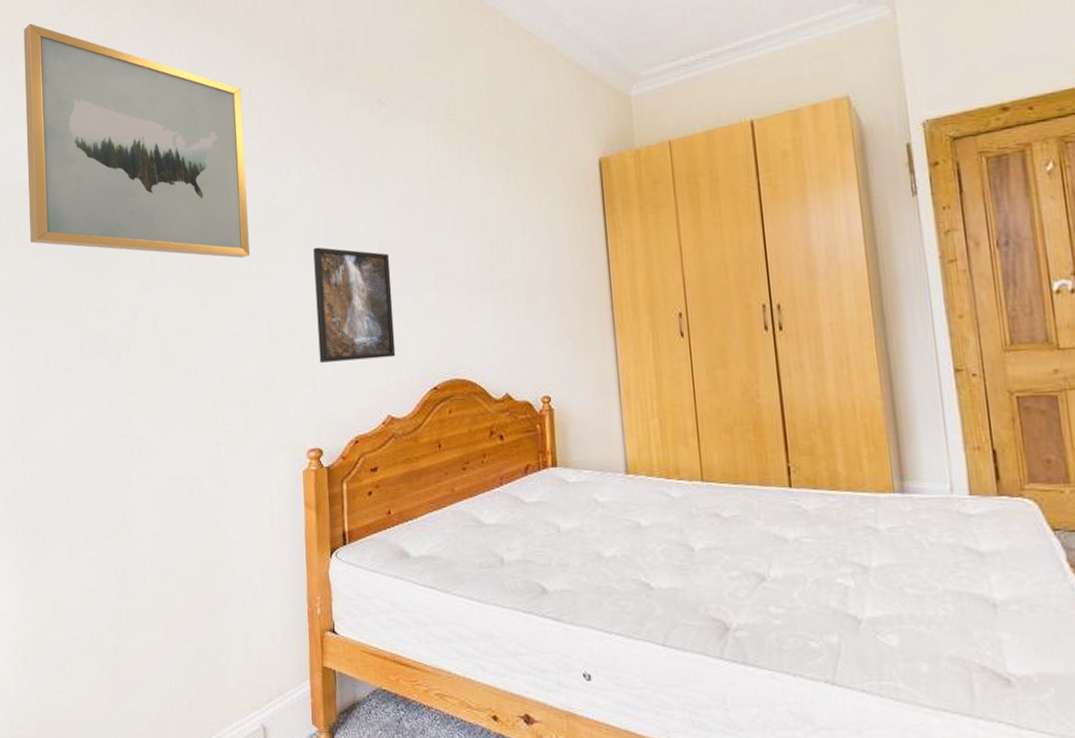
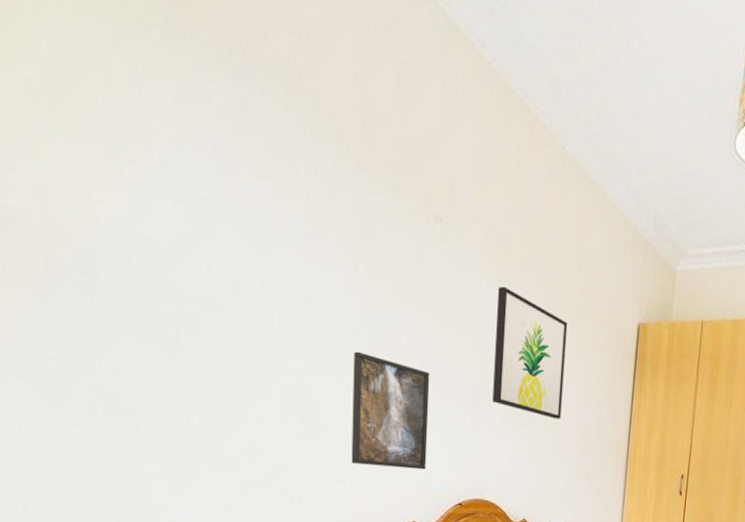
wall art: present [23,23,250,258] -> none [18,14,288,347]
wall art: none [446,152,531,277] -> present [492,286,568,419]

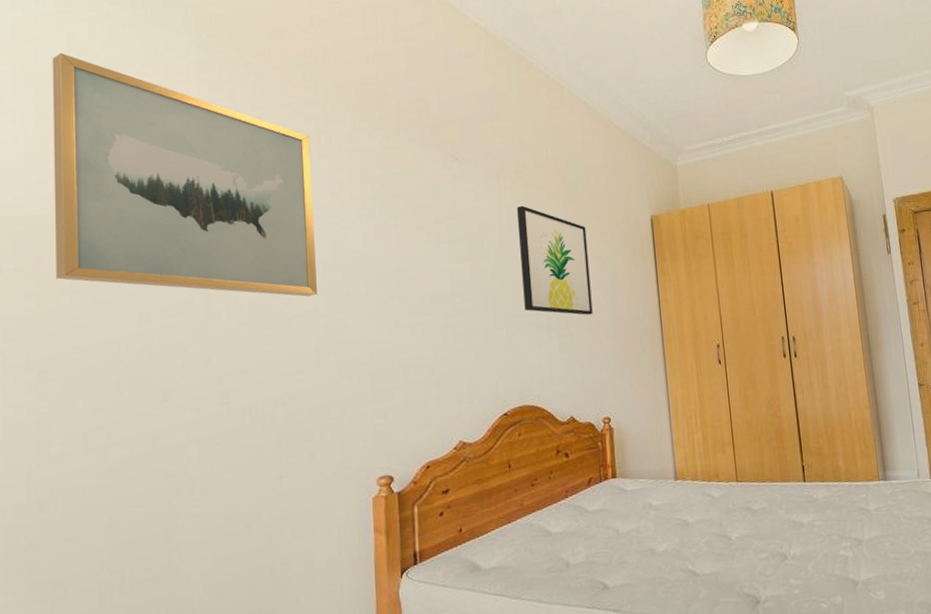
wall art: none [18,14,288,347] -> present [52,52,317,297]
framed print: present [351,351,430,470] -> none [385,287,467,395]

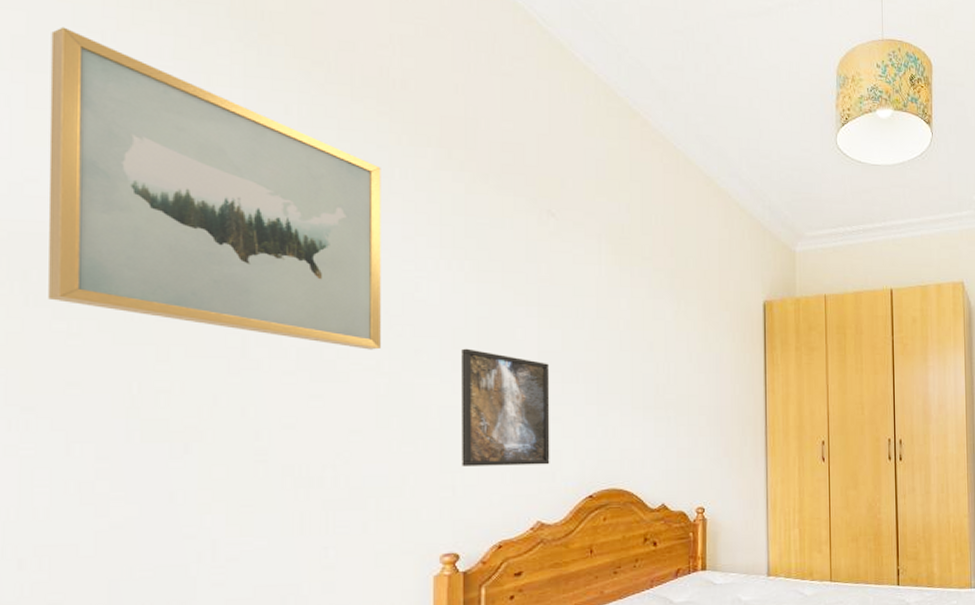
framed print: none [385,287,467,395] -> present [462,348,550,466]
wall art: present [516,205,593,315] -> none [618,274,694,399]

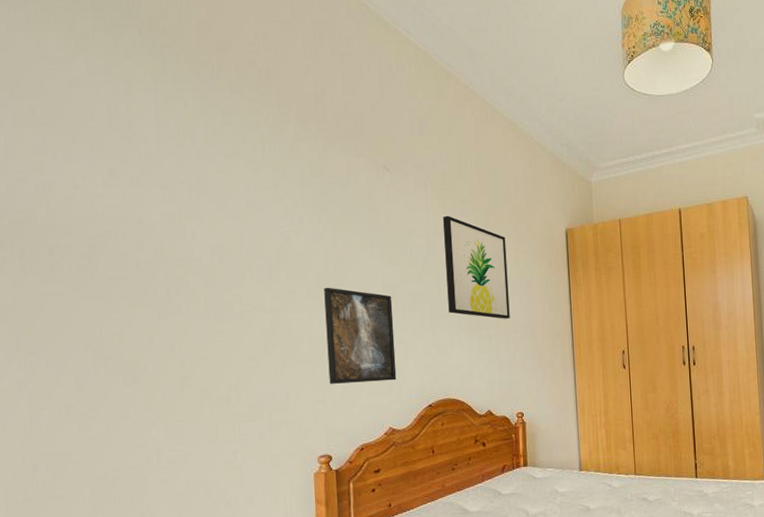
wall art: present [48,27,381,350] -> none [25,60,264,293]
wall art: none [618,274,694,399] -> present [442,215,510,319]

